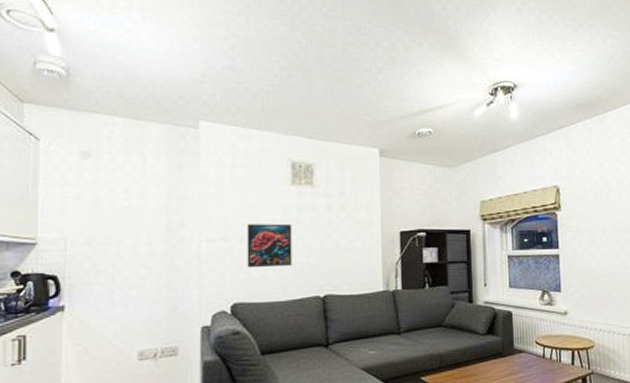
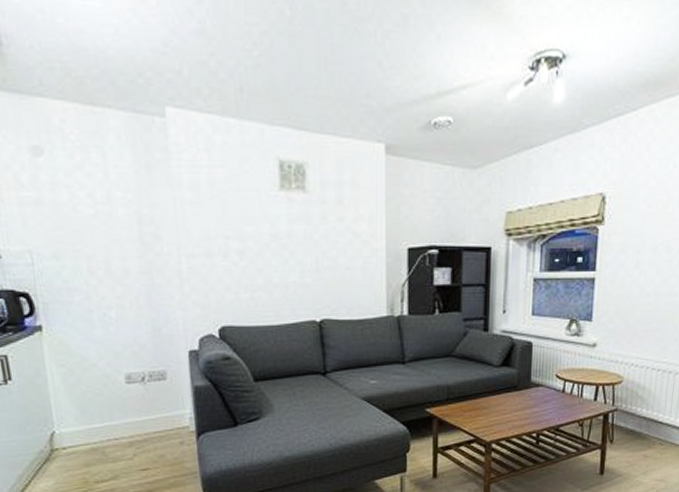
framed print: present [247,223,292,268] -> none [230,237,284,288]

